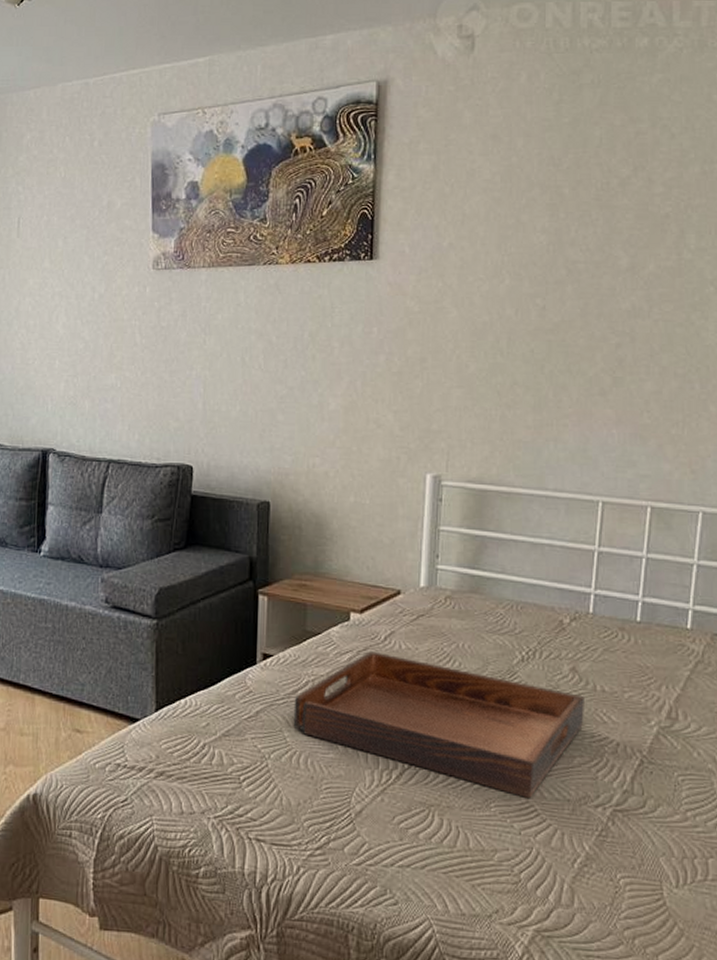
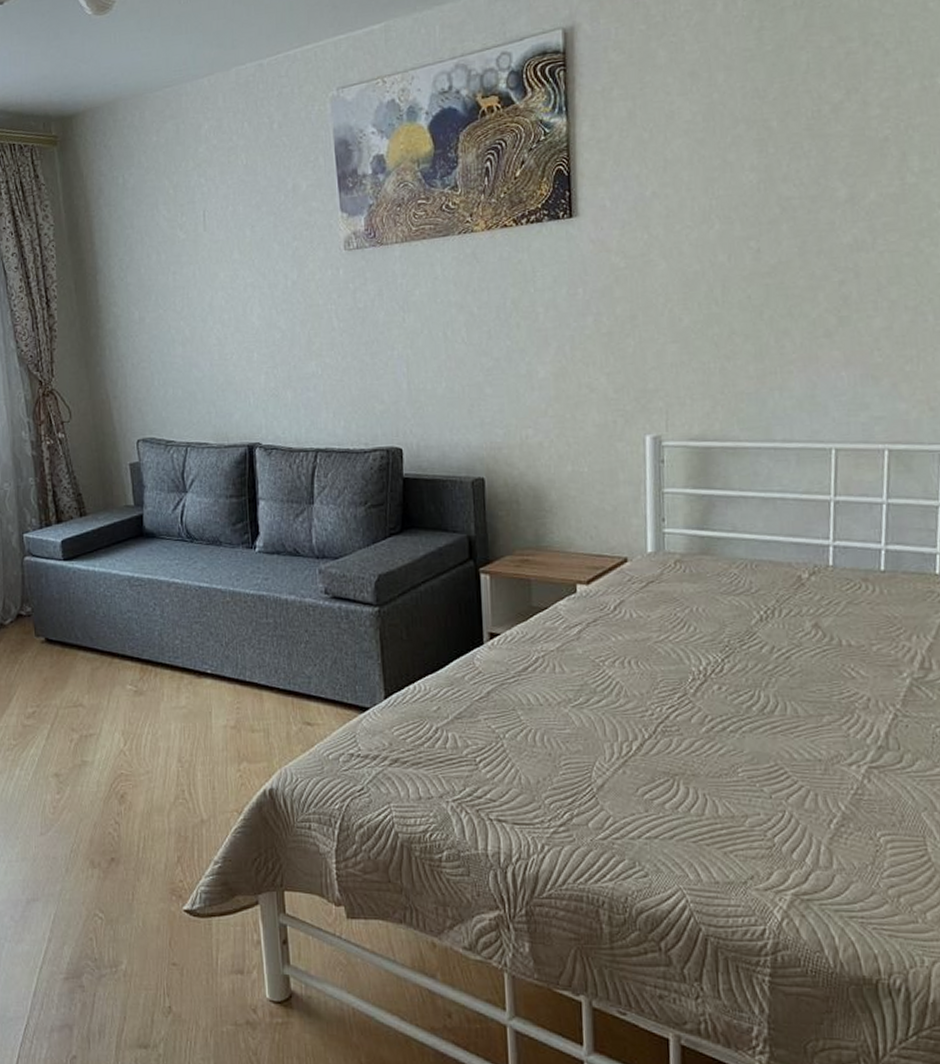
serving tray: present [293,651,584,798] -> none [525,622,831,760]

